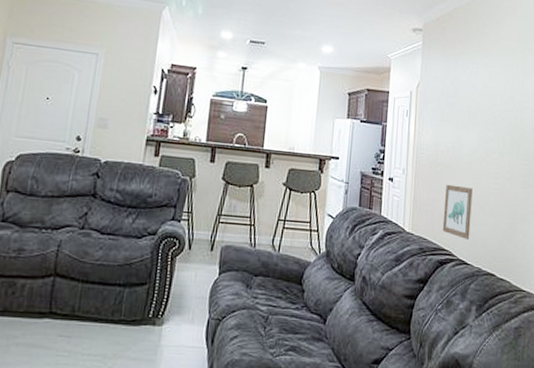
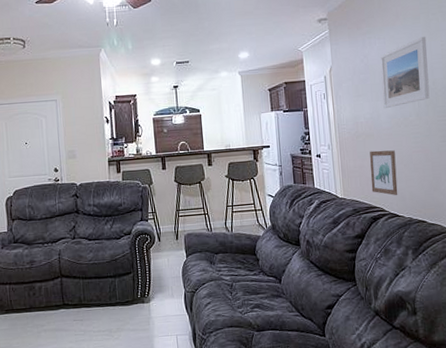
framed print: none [467,70,520,141] -> present [380,36,430,109]

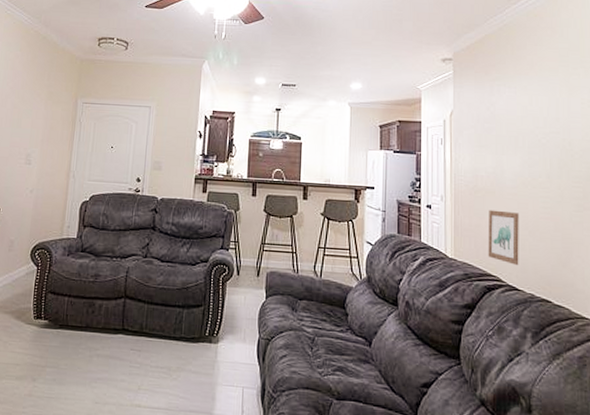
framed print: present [380,36,430,109] -> none [509,91,565,165]

